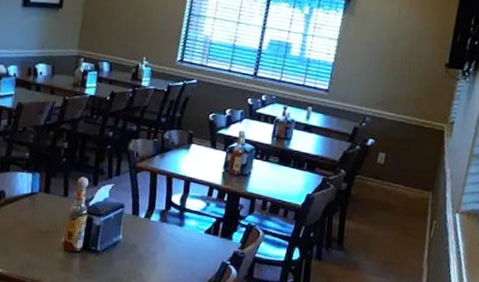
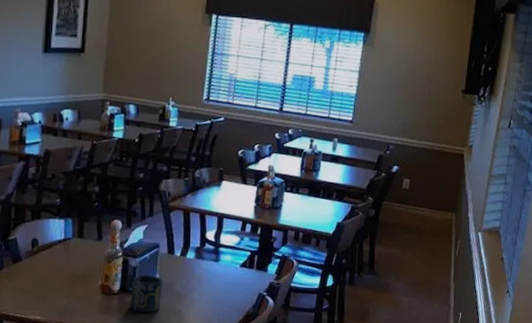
cup: none [91,234,126,274] -> present [129,274,163,313]

